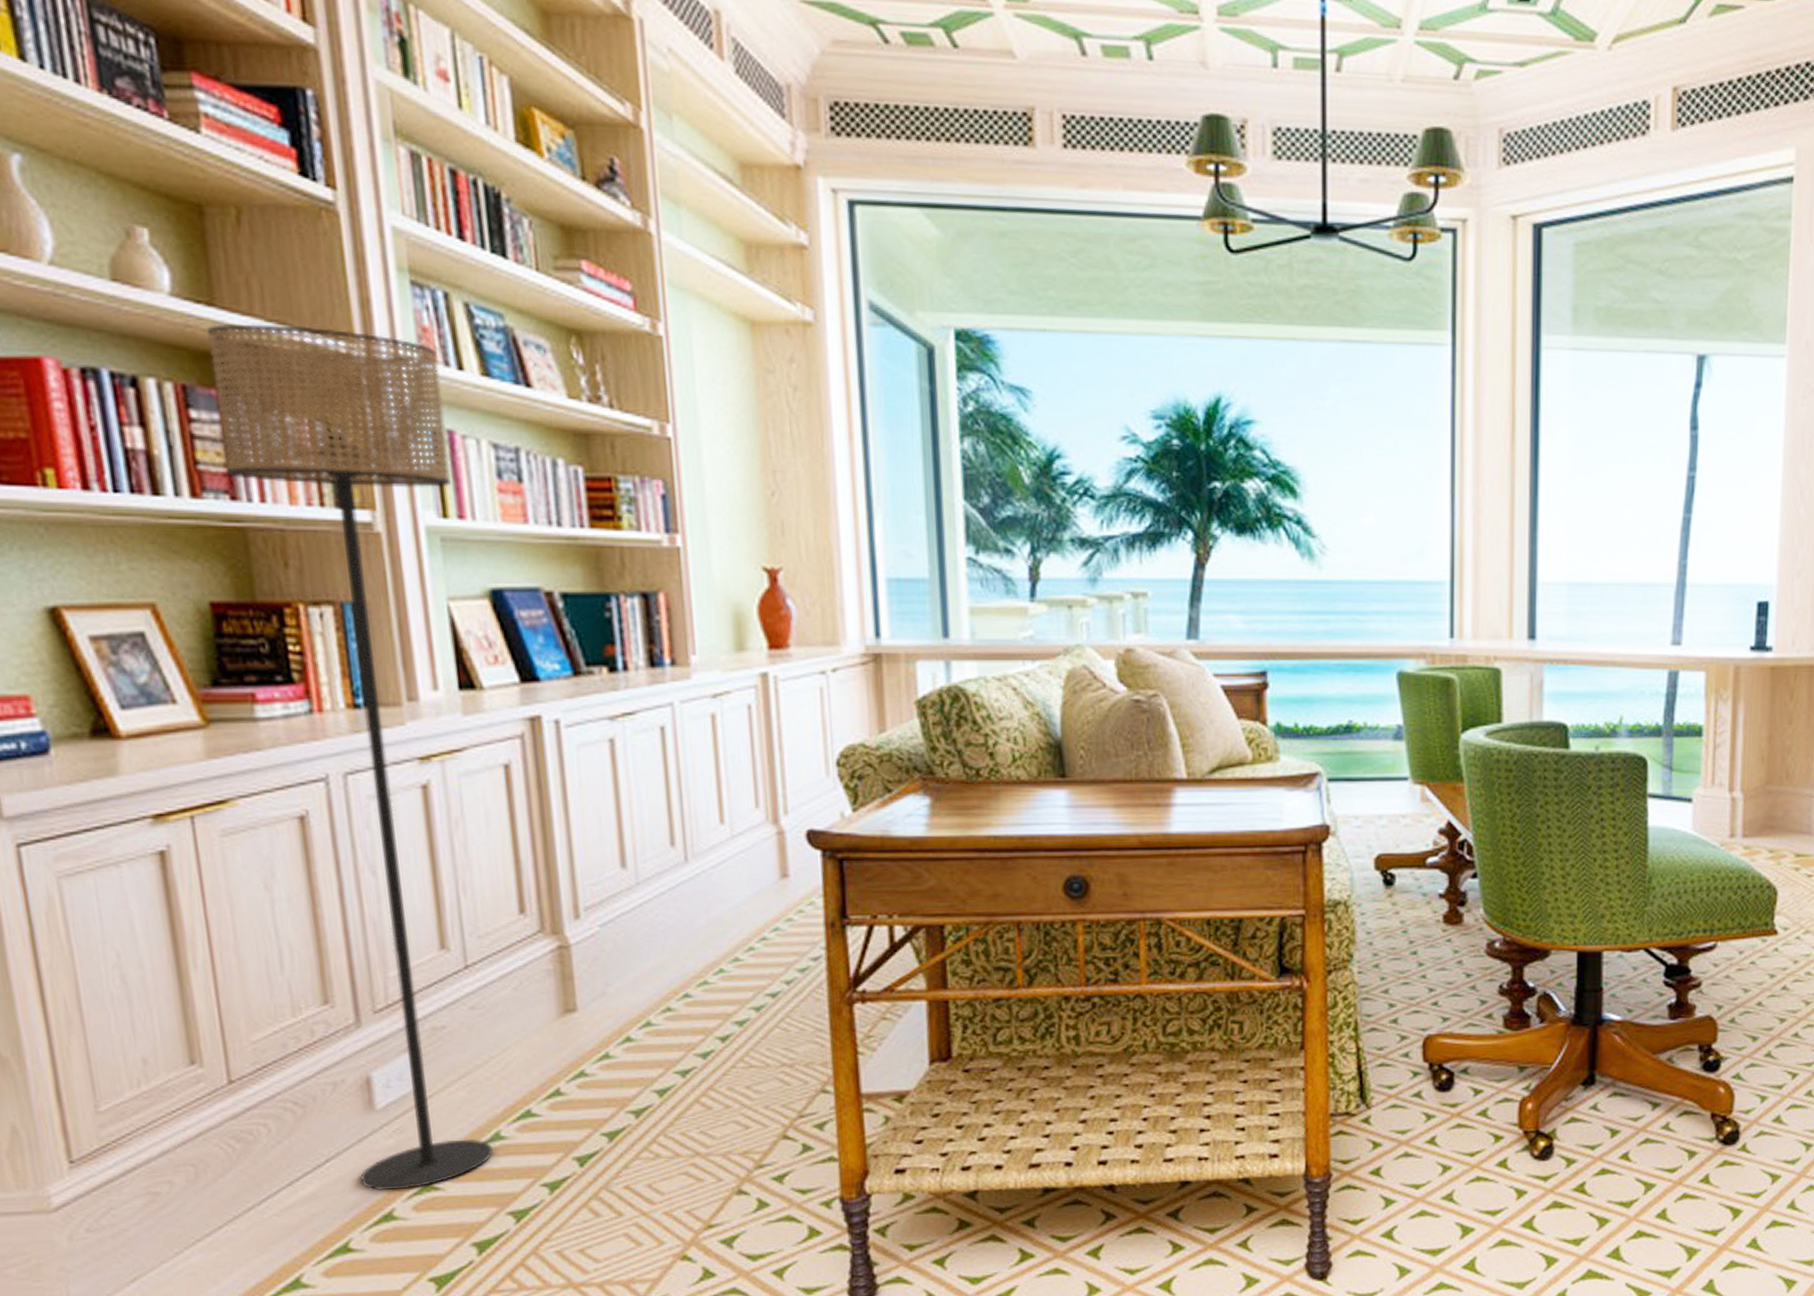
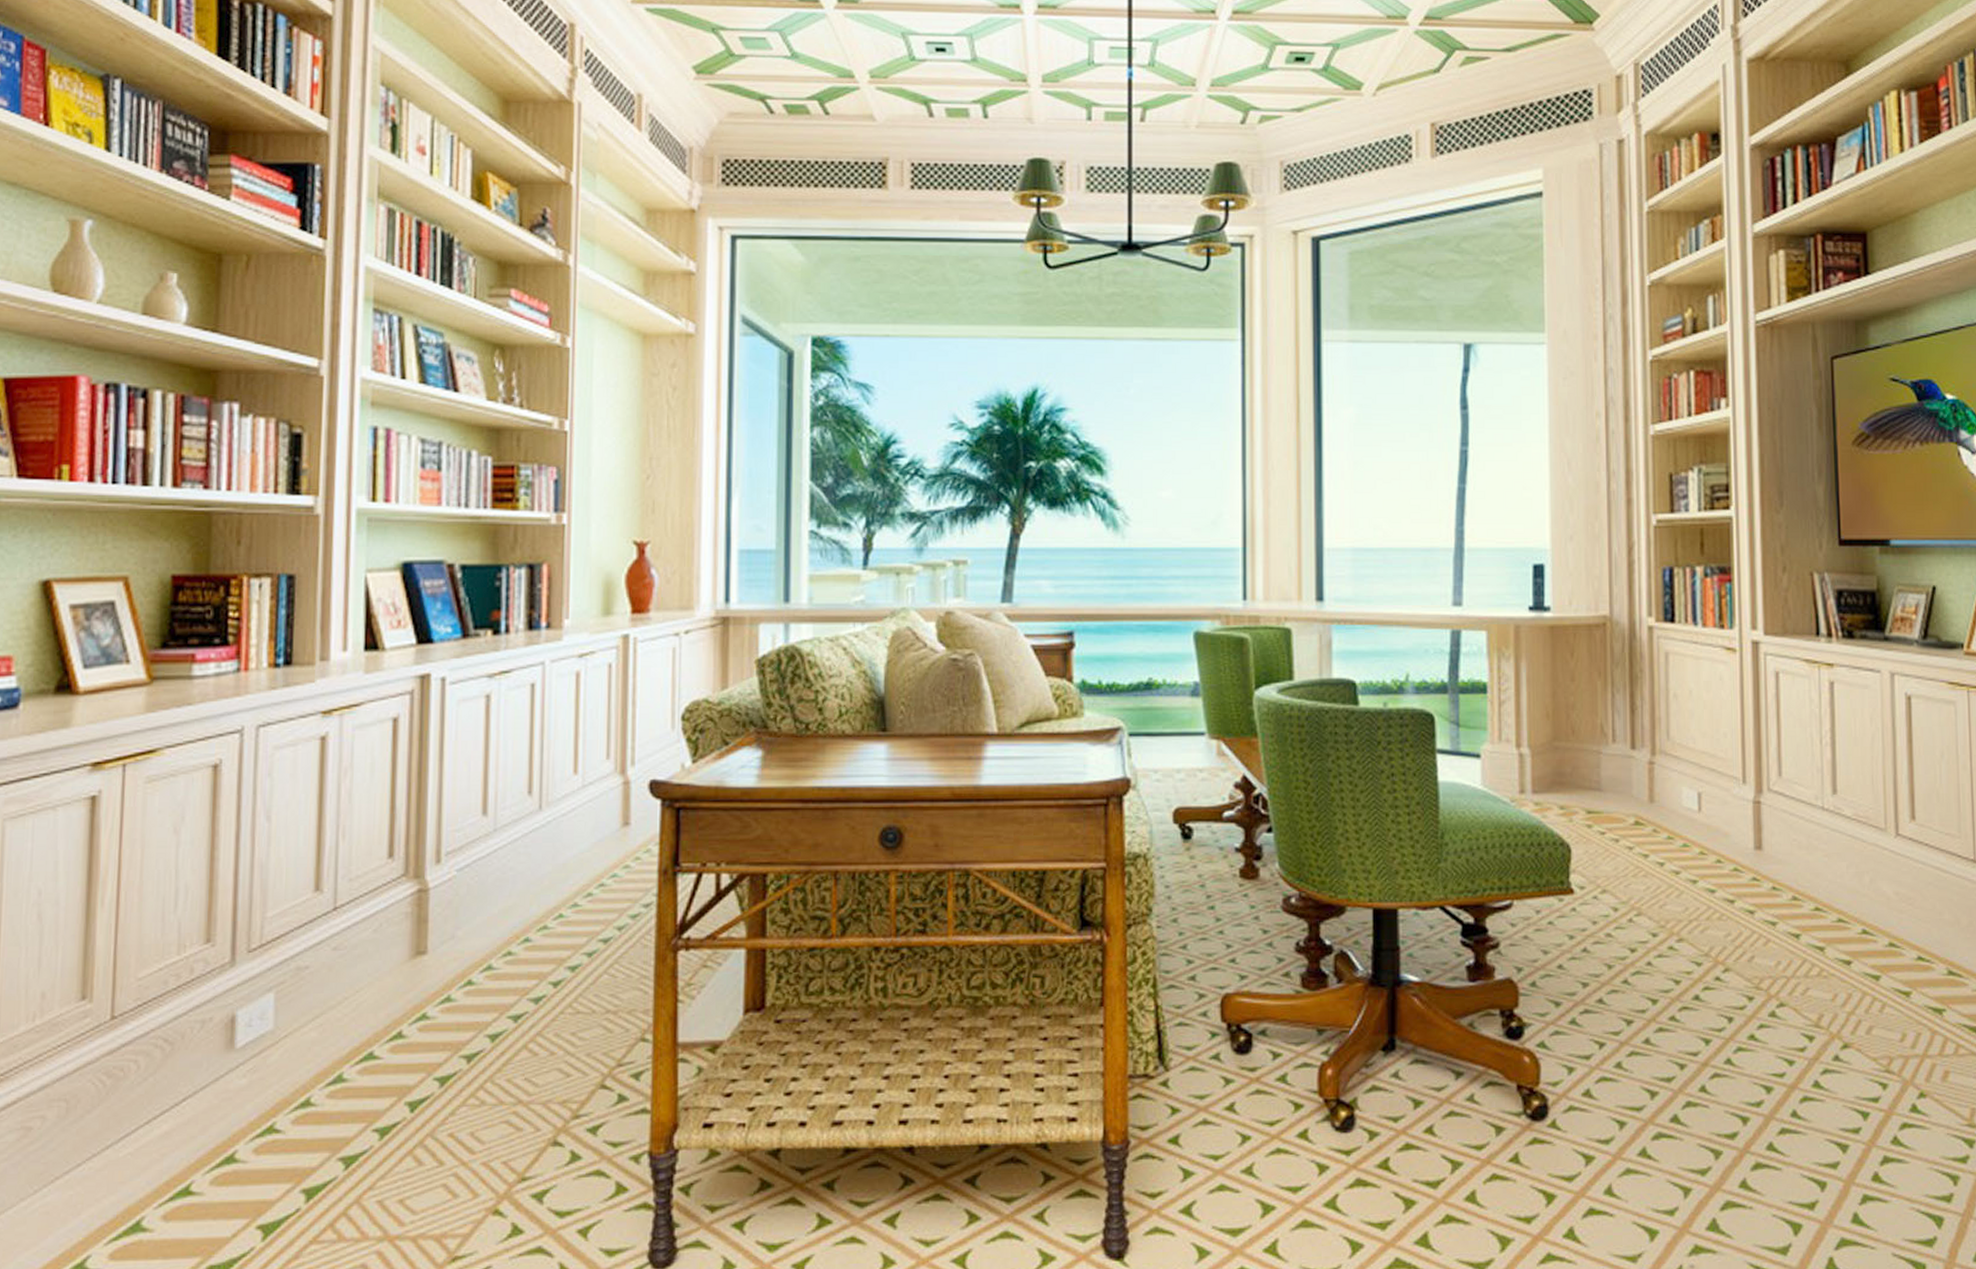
floor lamp: present [207,323,493,1191] -> none [204,345,386,1132]

